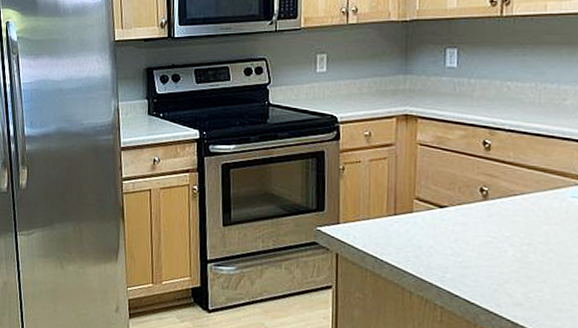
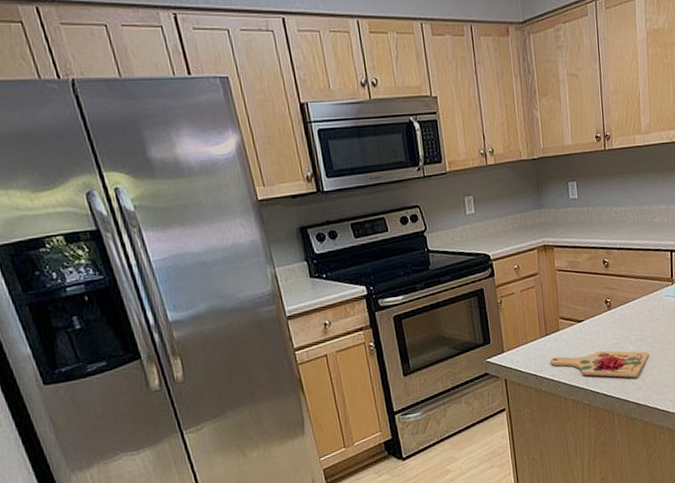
cutting board: none [396,241,539,289] -> present [550,350,649,378]

